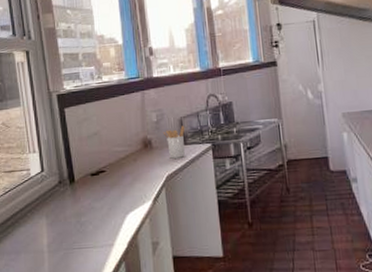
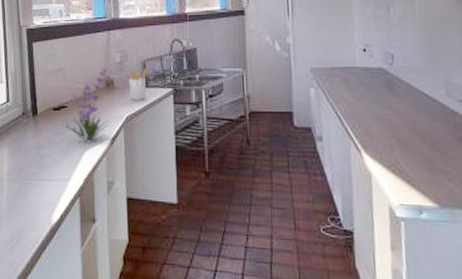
plant: none [104,128,151,205] -> present [64,68,110,142]

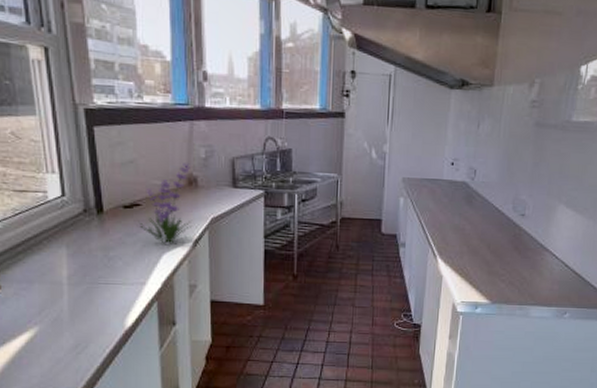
utensil holder: present [125,68,148,100] -> none [211,167,237,201]

